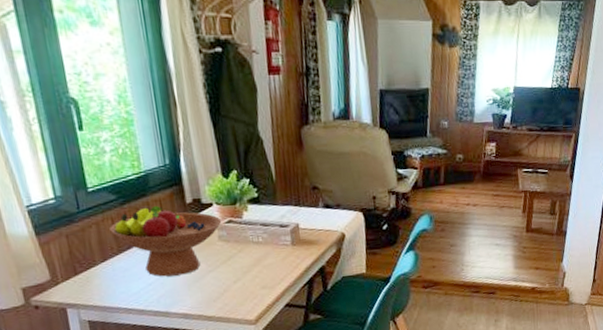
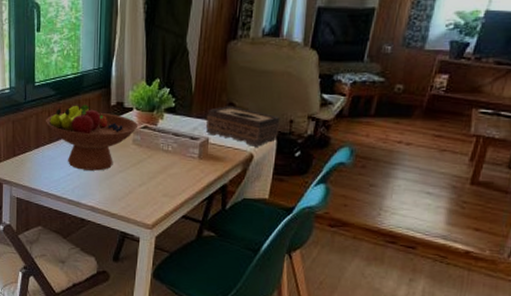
tissue box: none [293,189,365,226] -> present [205,106,280,147]

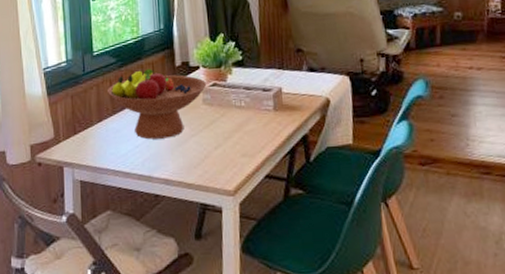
tissue box: present [205,106,280,147] -> none [276,52,352,91]

